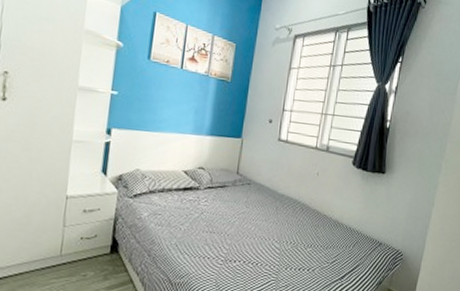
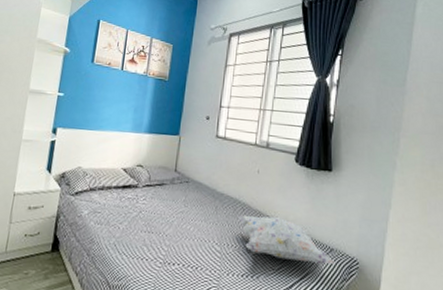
decorative pillow: none [297,215,382,257] -> present [238,215,334,265]

